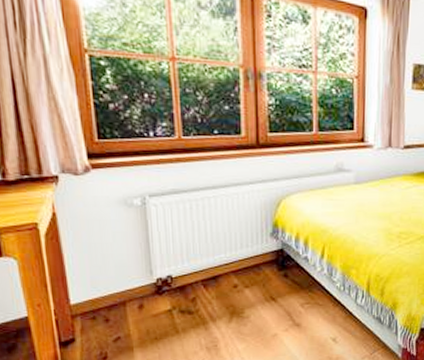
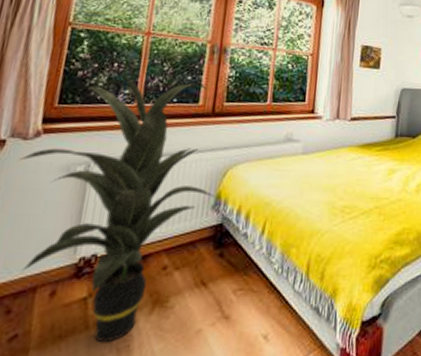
indoor plant: none [77,99,271,344] -> present [19,67,214,343]

